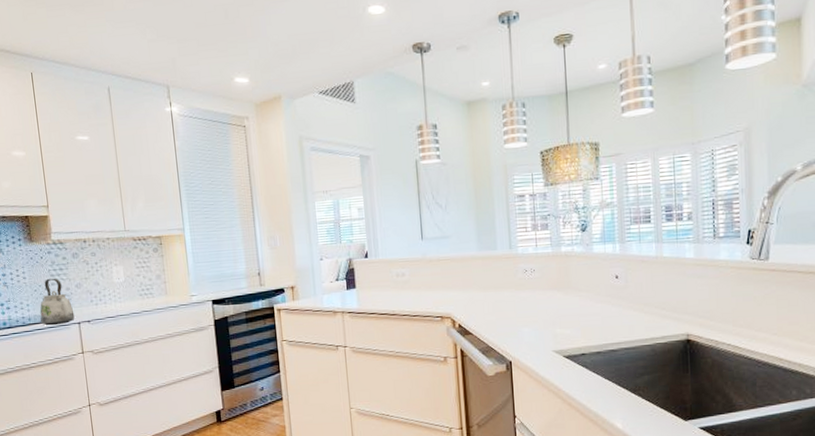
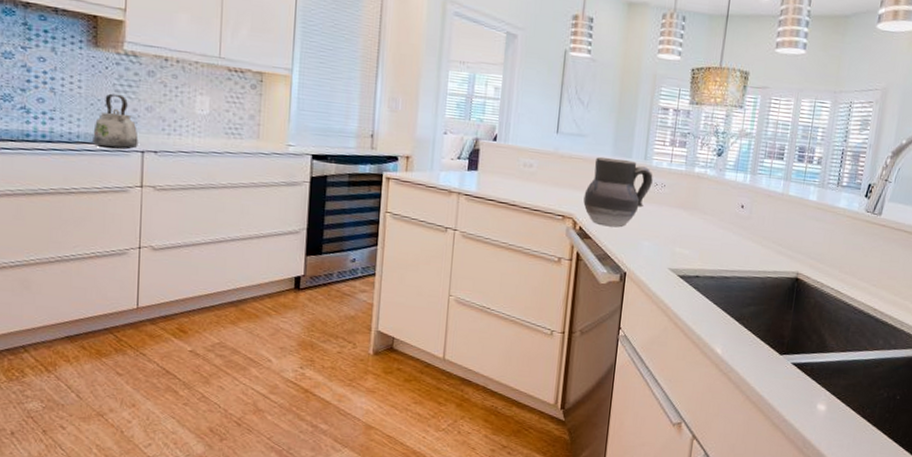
ceramic jug: none [457,252,522,320] -> present [583,156,653,228]

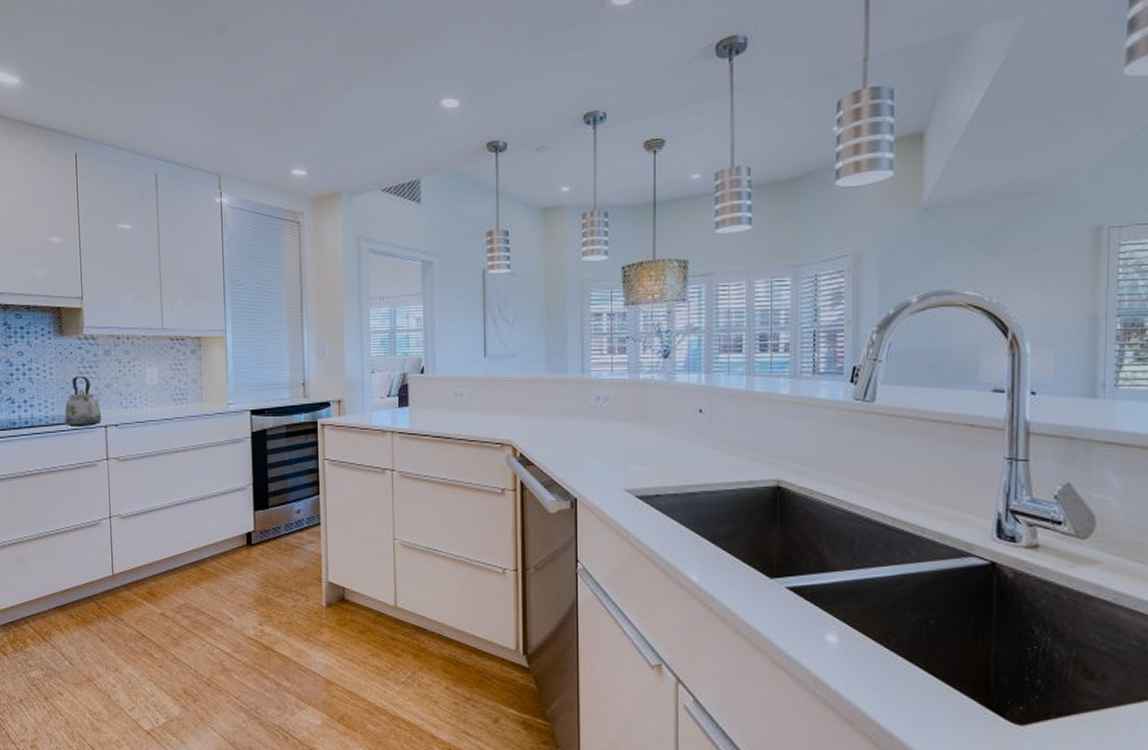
ceramic jug: present [583,156,653,228] -> none [521,375,594,450]

